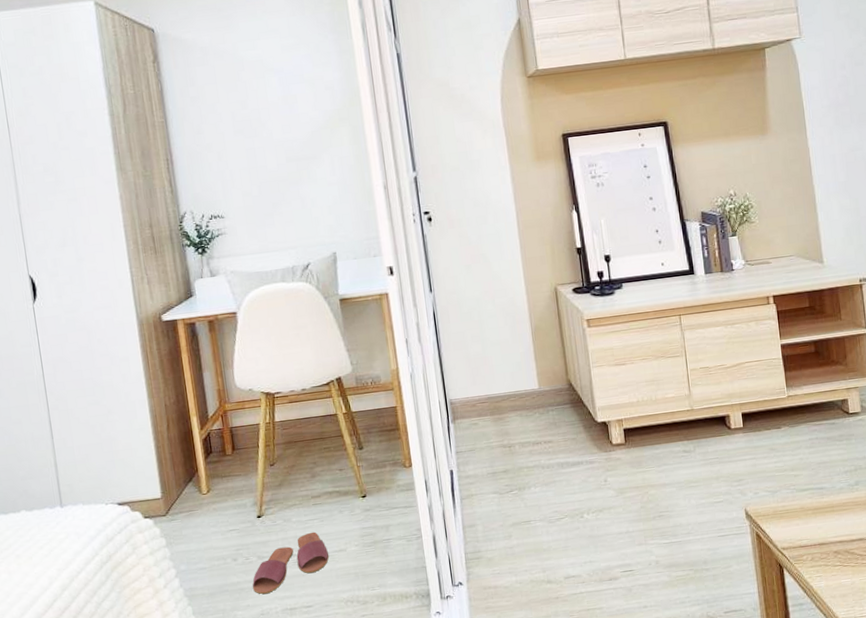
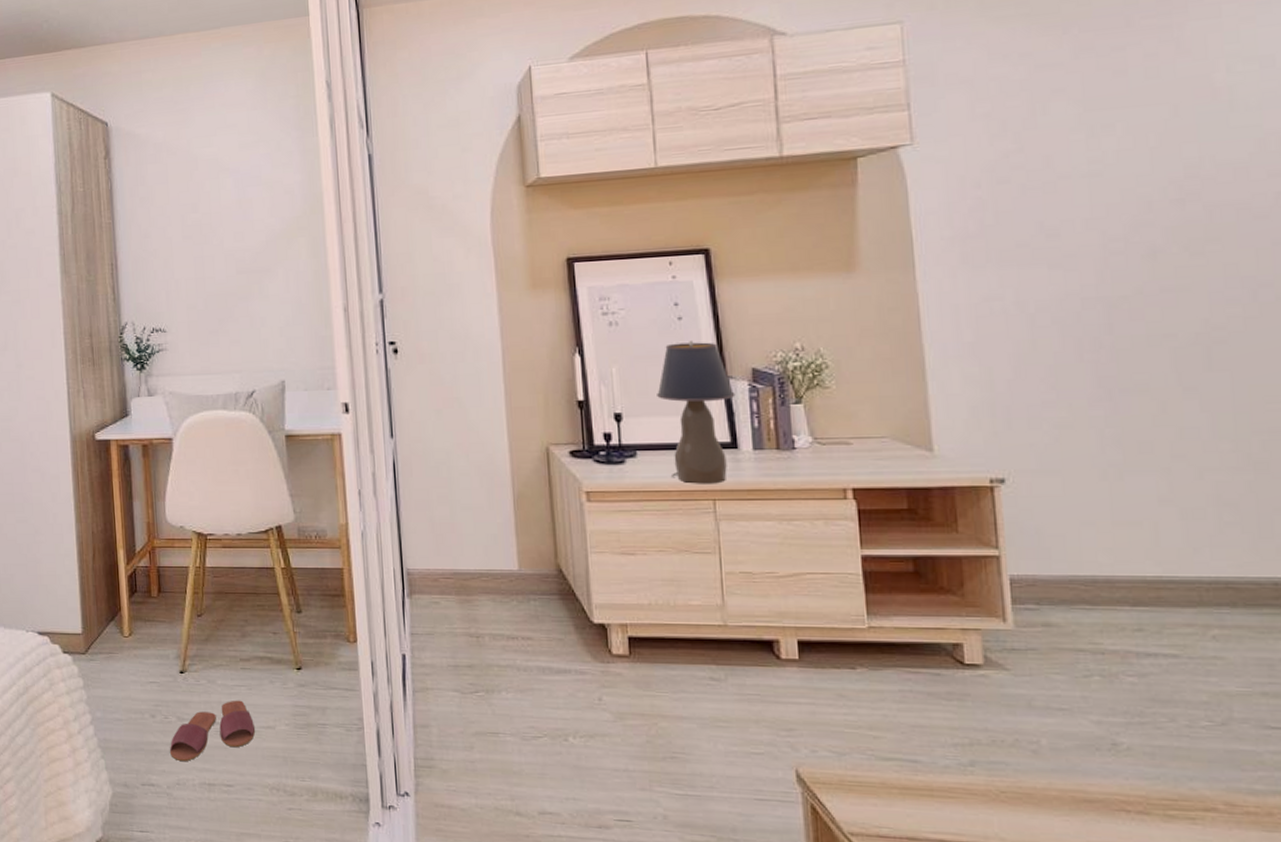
table lamp: none [635,194,691,305] -> present [657,341,736,484]

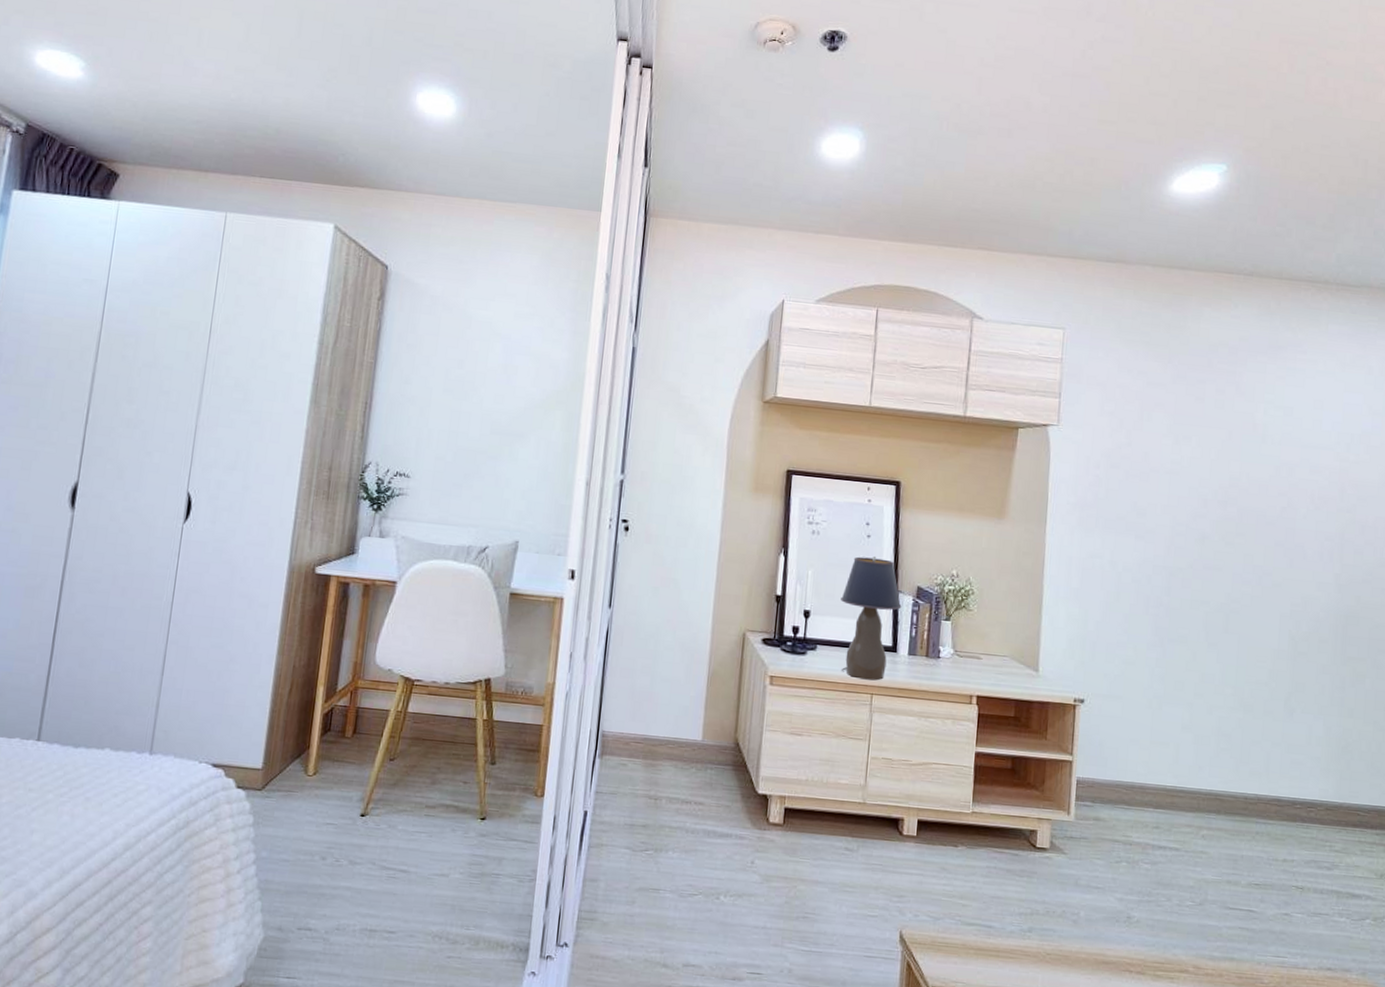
slippers: present [170,700,255,762] -> none [335,846,428,907]

